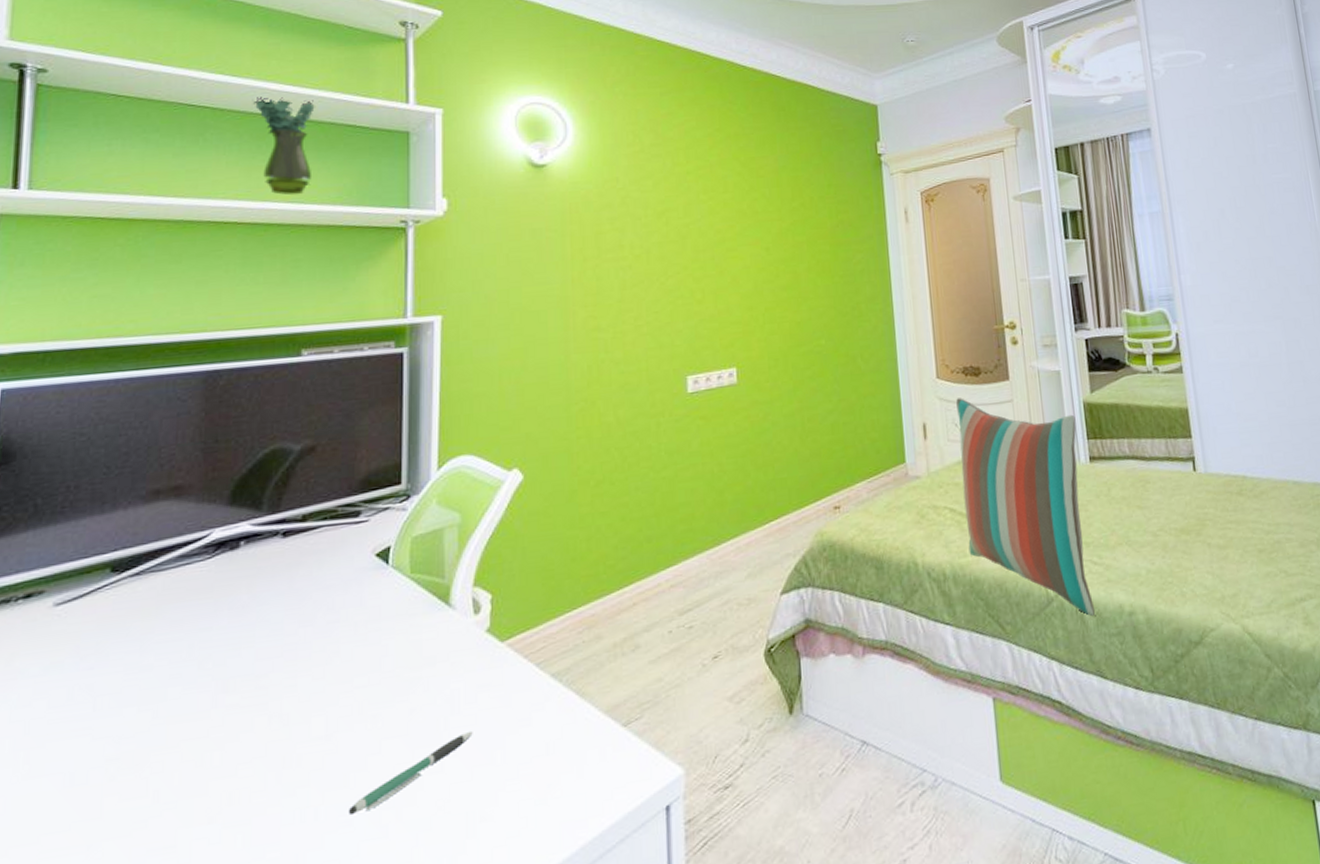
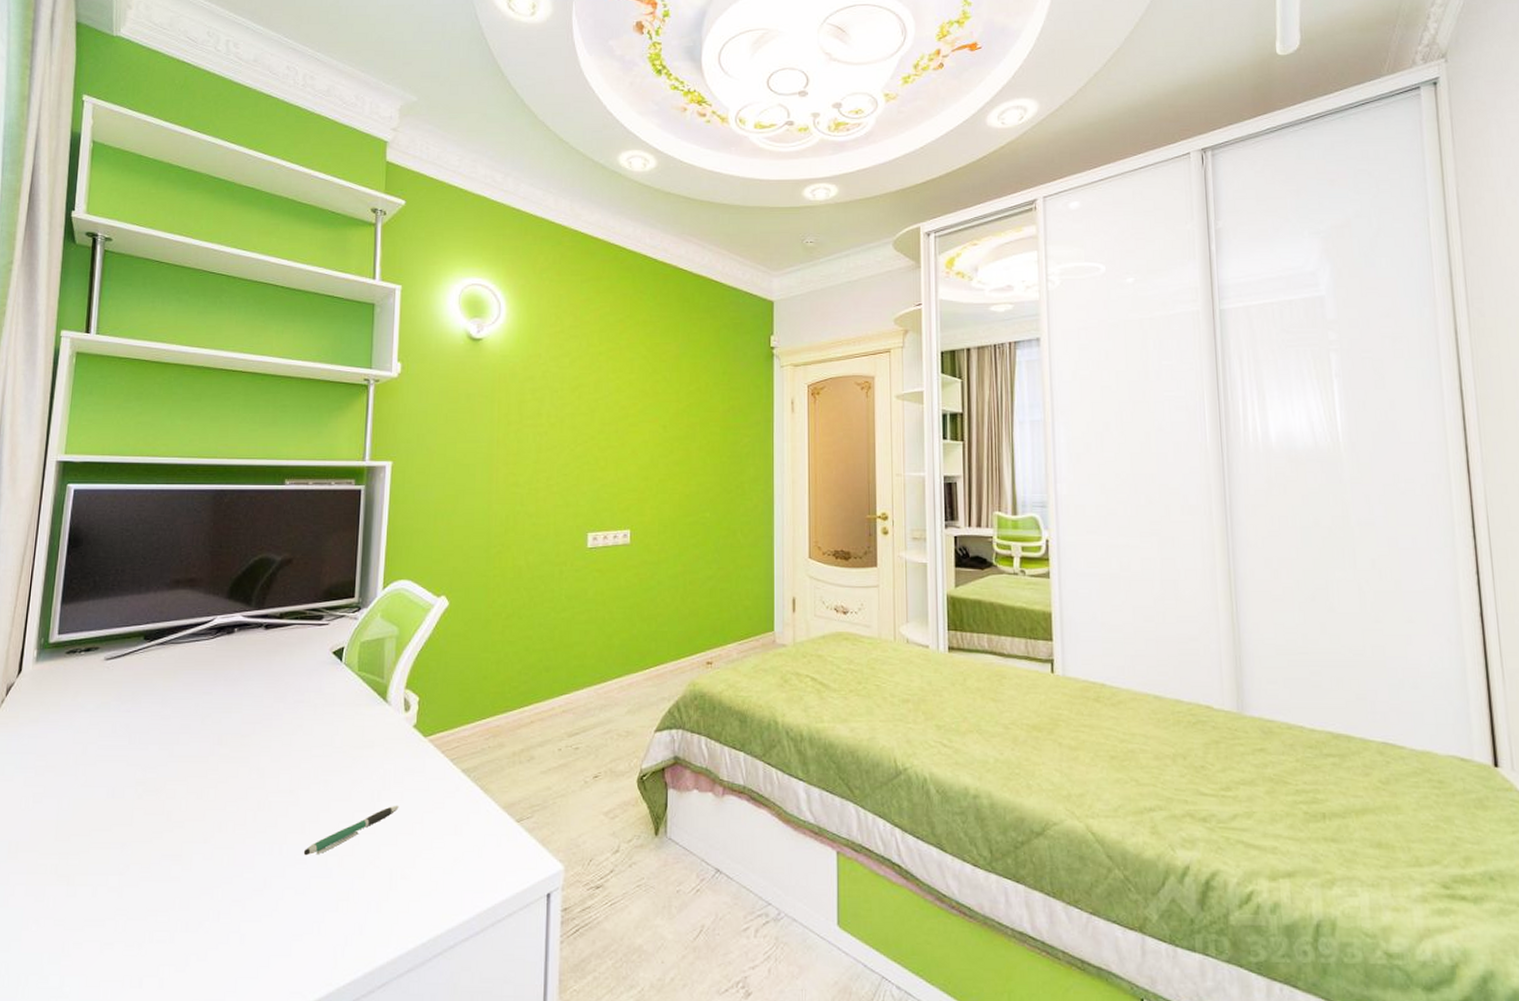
vase: present [253,97,315,196] -> none [258,268,303,352]
pillow: present [956,398,1095,617] -> none [825,578,940,794]

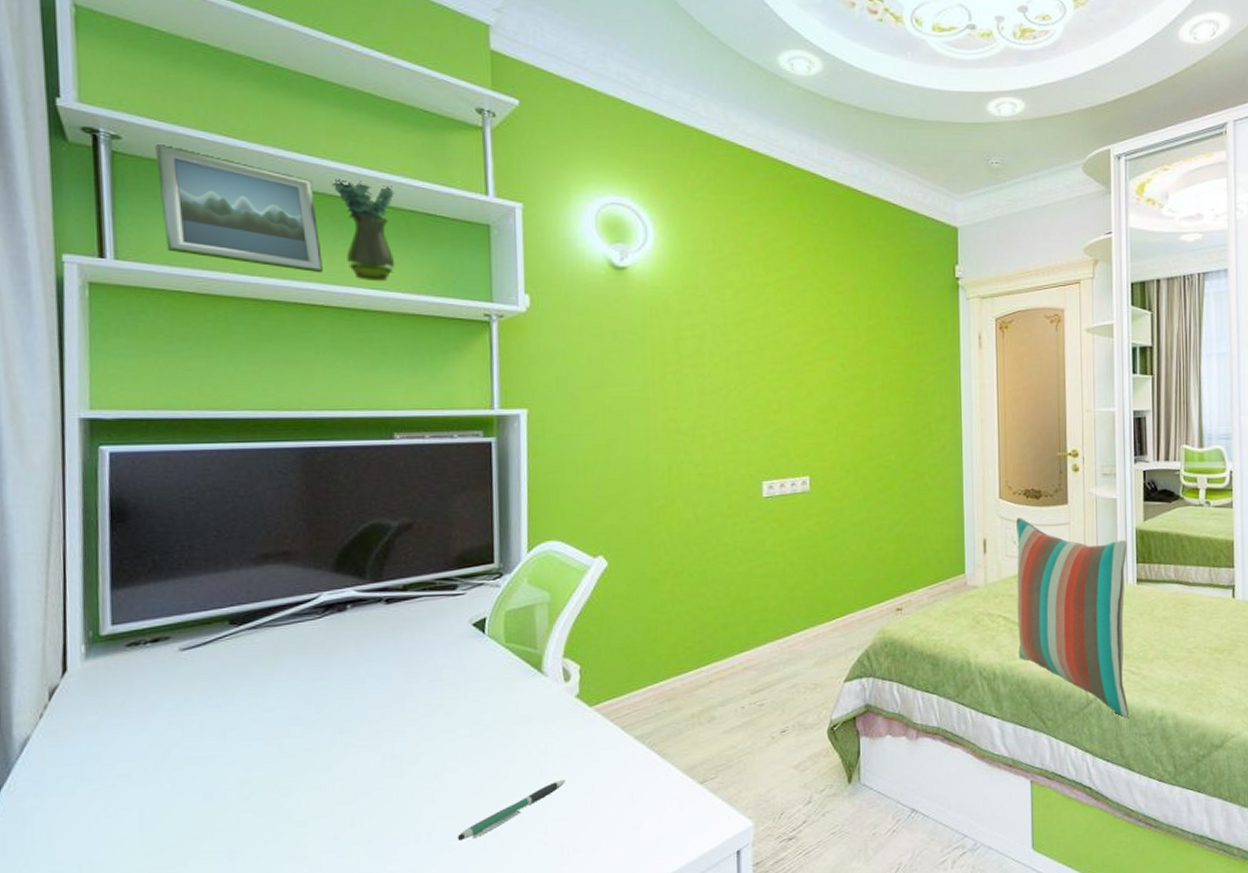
picture frame: none [133,244,245,345] -> present [155,145,323,273]
vase: none [258,268,303,352] -> present [332,179,394,282]
pillow: none [825,578,940,794] -> present [1016,518,1128,719]

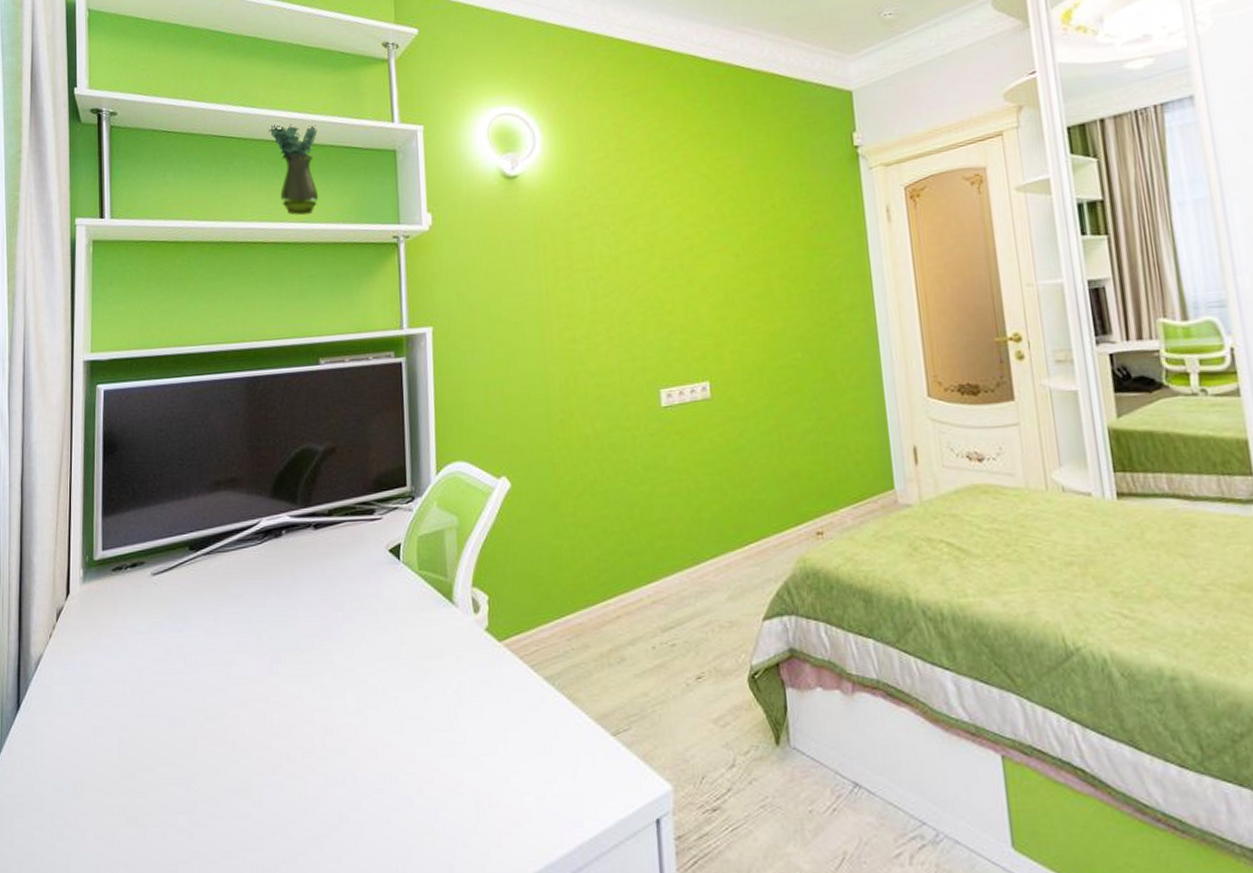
picture frame: present [155,145,323,273] -> none [140,115,262,213]
pen: present [457,779,566,841] -> none [379,721,479,785]
pillow: present [1016,518,1128,719] -> none [951,419,1126,678]

